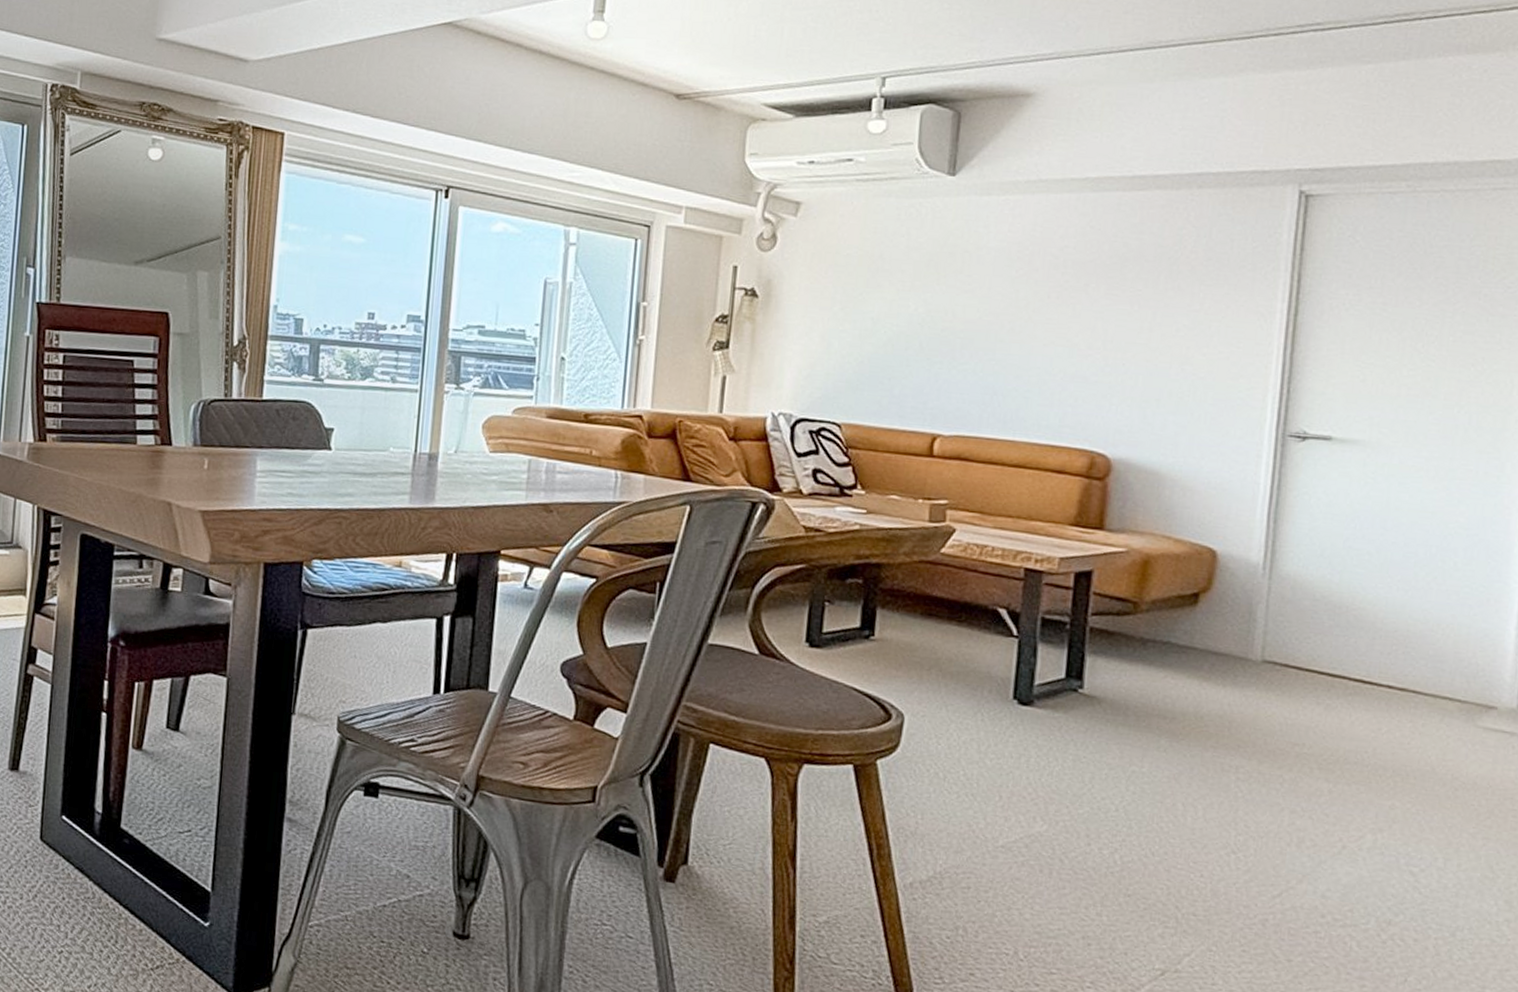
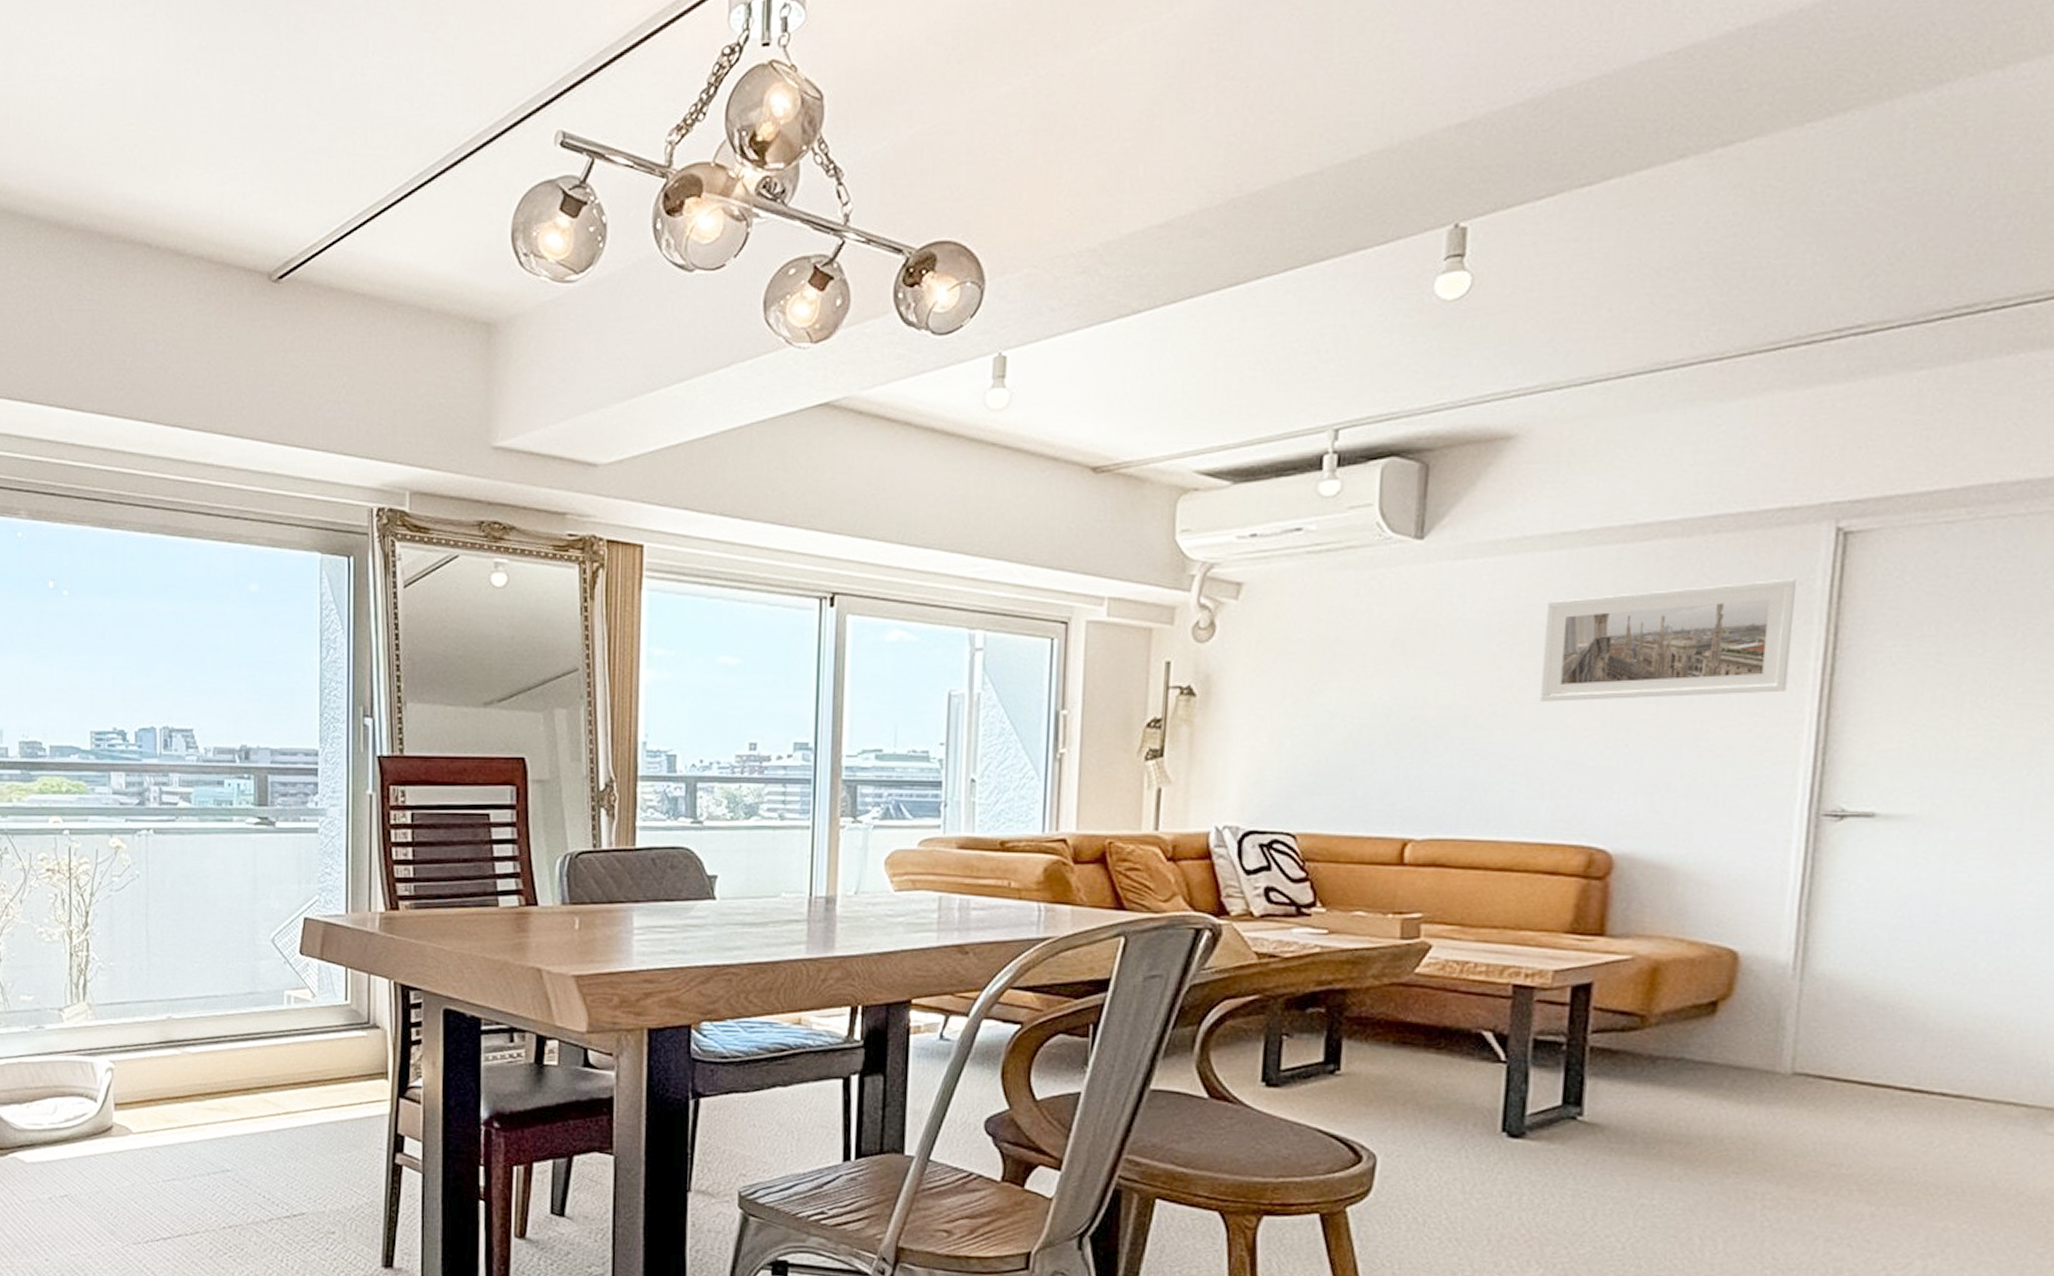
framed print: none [1051,231,1266,328] -> present [1540,578,1796,702]

